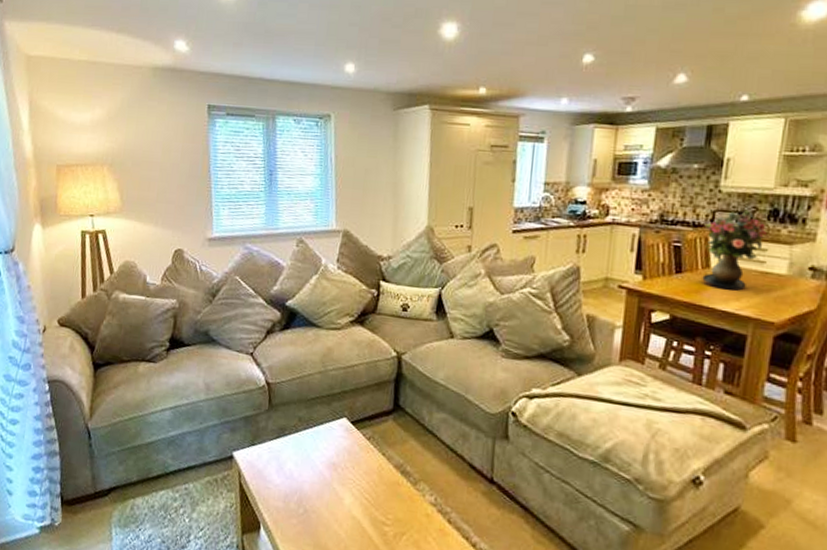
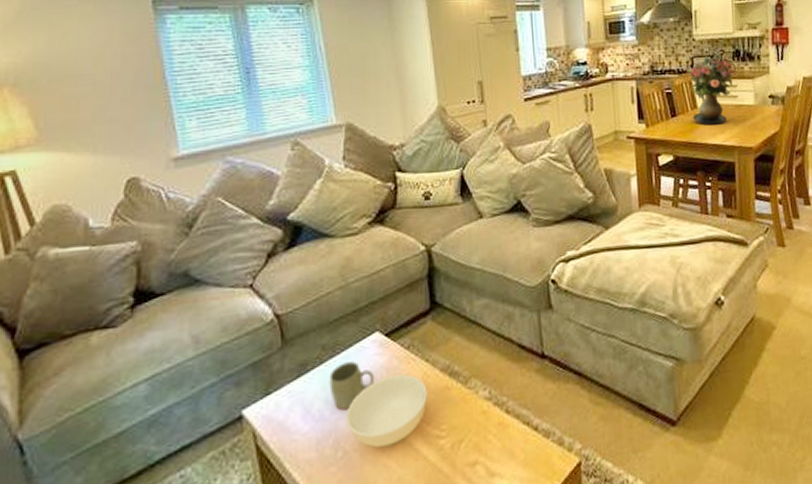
mug: none [300,436,337,477] -> present [329,361,374,411]
bowl: none [309,458,380,518] -> present [345,374,427,448]

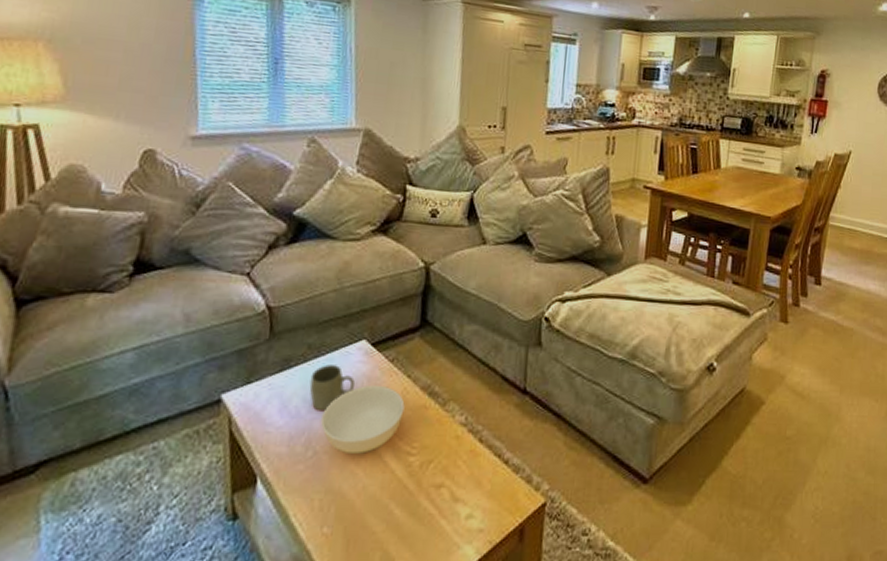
bouquet: present [688,53,734,125] -> none [714,115,764,189]

